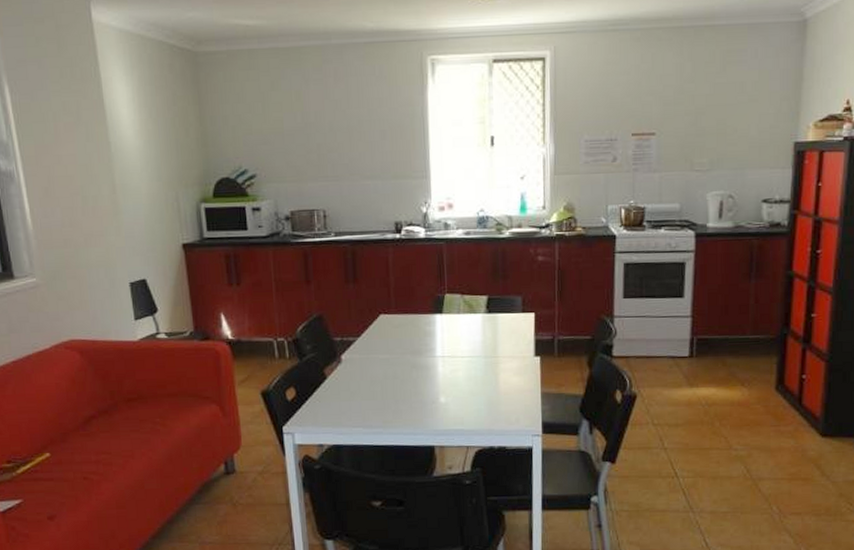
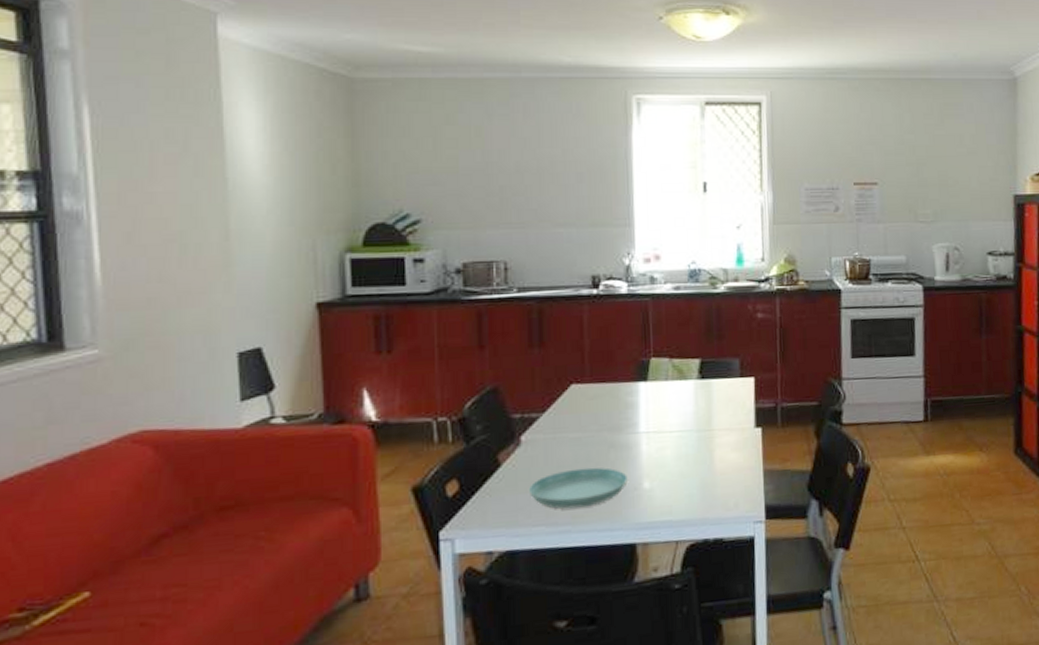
saucer: none [348,383,427,415] -> present [528,467,628,509]

